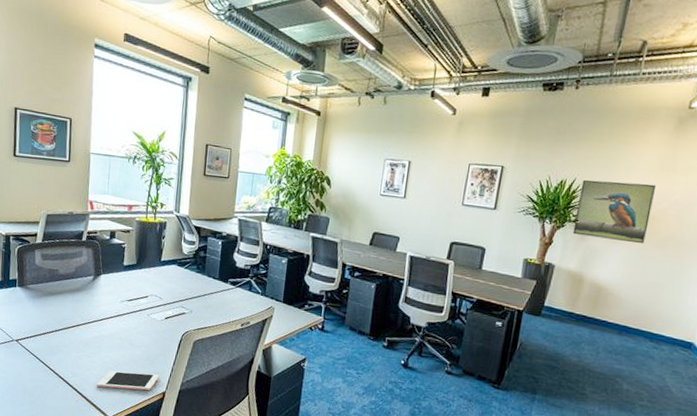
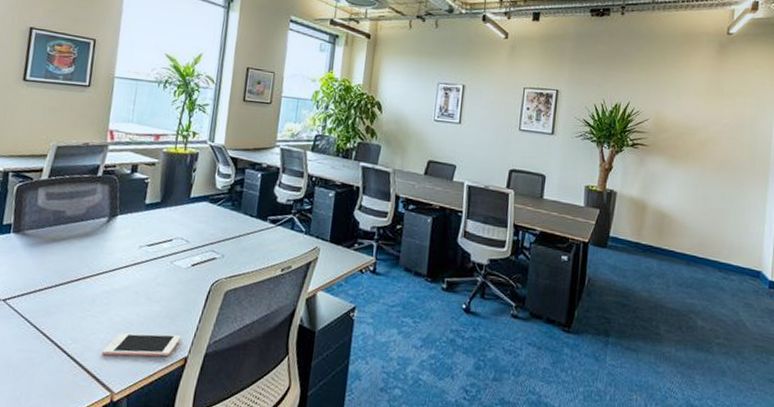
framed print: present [573,180,656,244] -> none [631,103,706,168]

